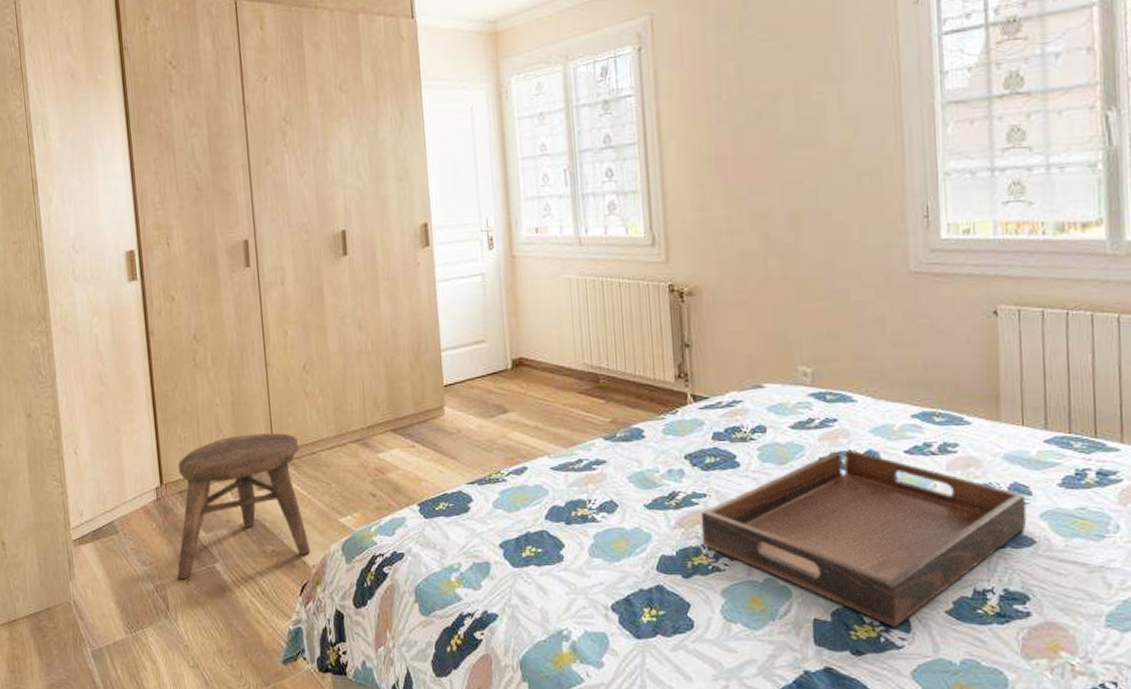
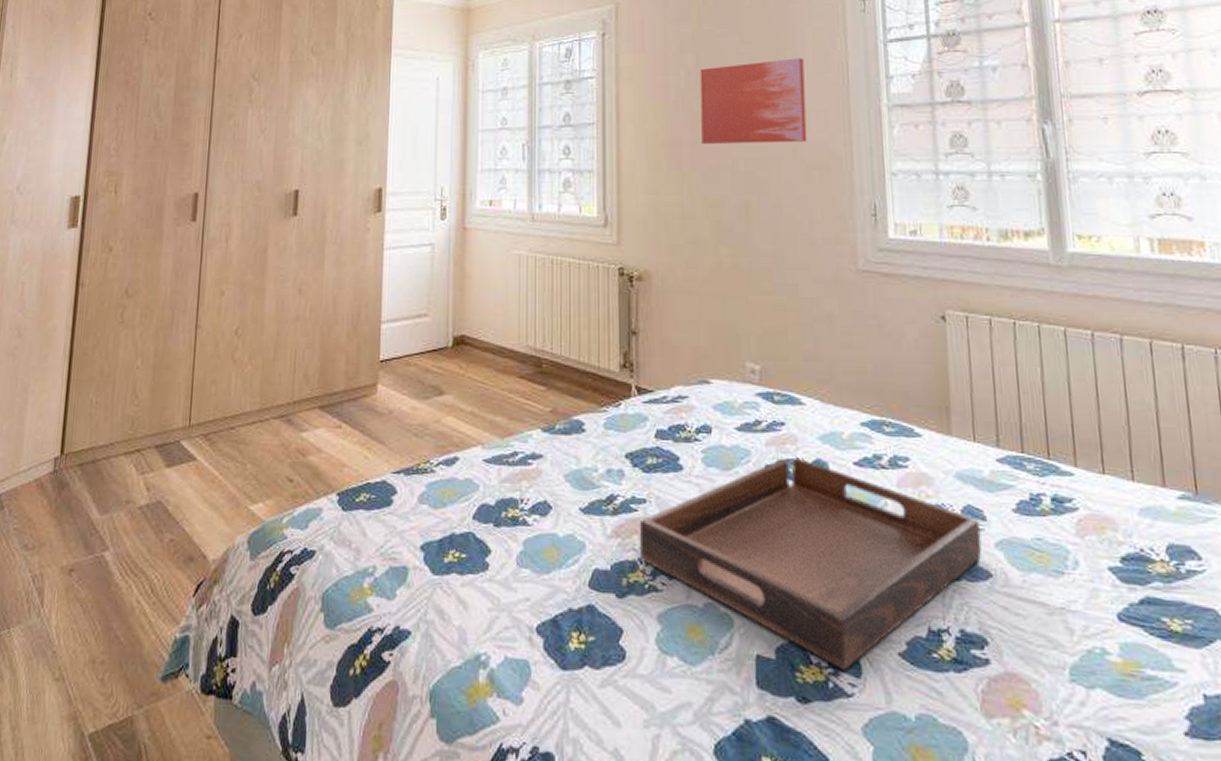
stool: present [177,433,311,580] -> none [59,402,218,570]
wall art: none [743,59,857,156] -> present [700,58,808,144]

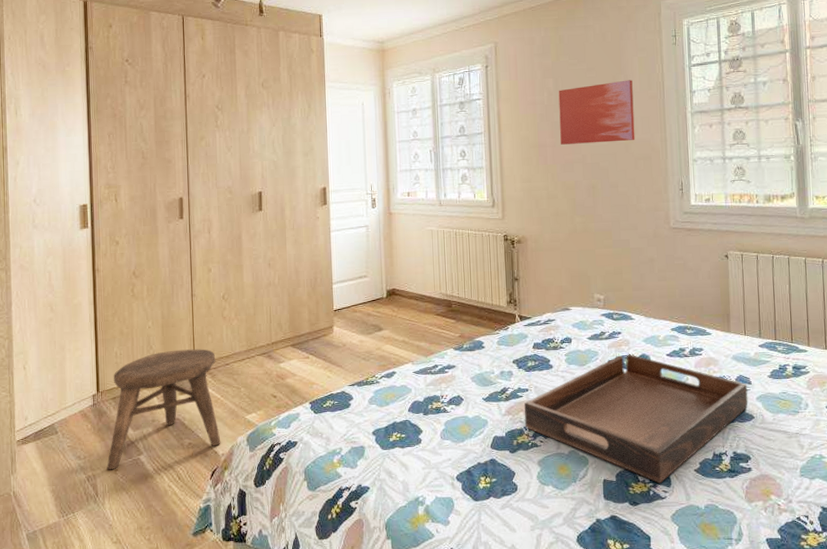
stool: none [59,402,218,570] -> present [107,349,221,470]

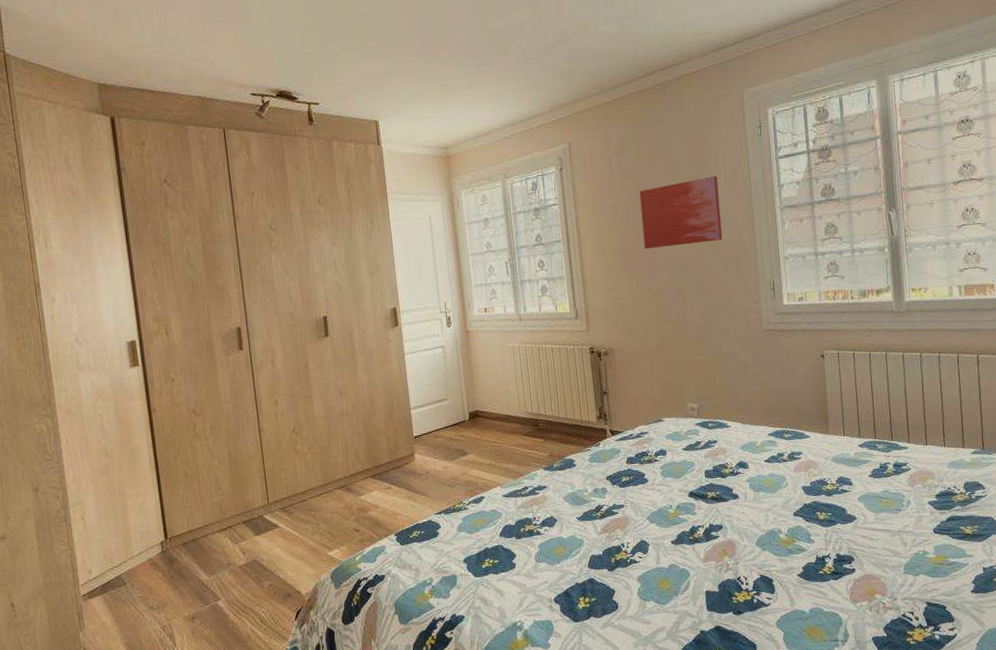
stool: present [107,349,221,470] -> none [181,486,304,619]
serving tray: present [524,354,748,483] -> none [620,462,850,591]

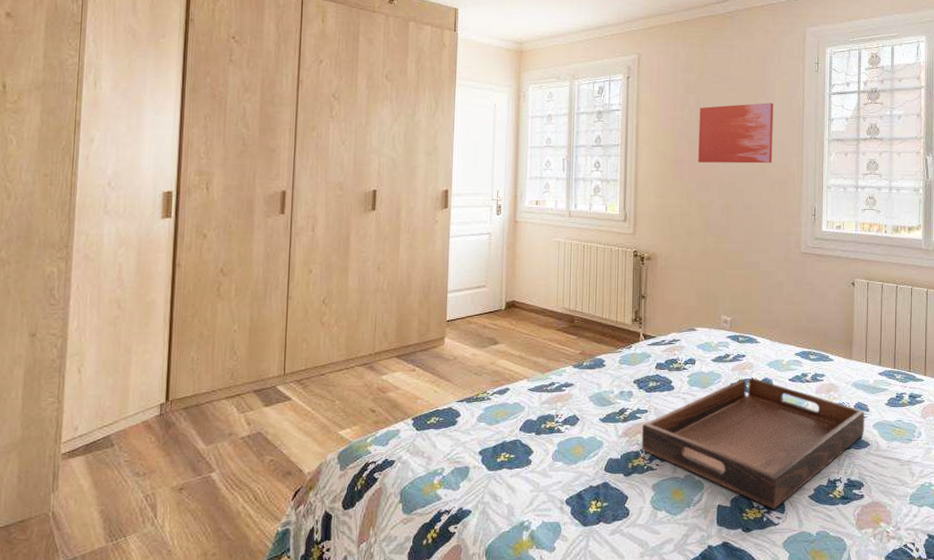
serving tray: none [620,462,850,591] -> present [641,377,865,509]

